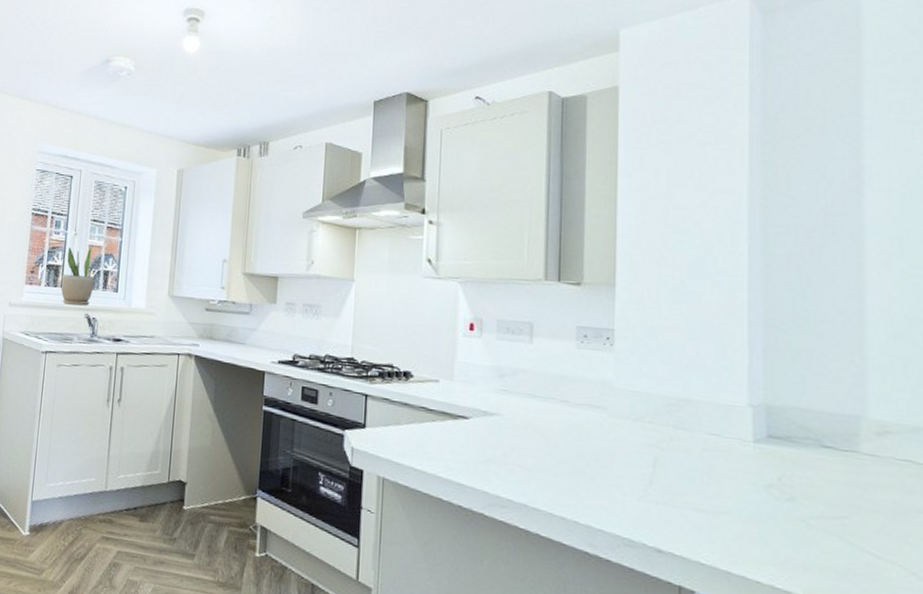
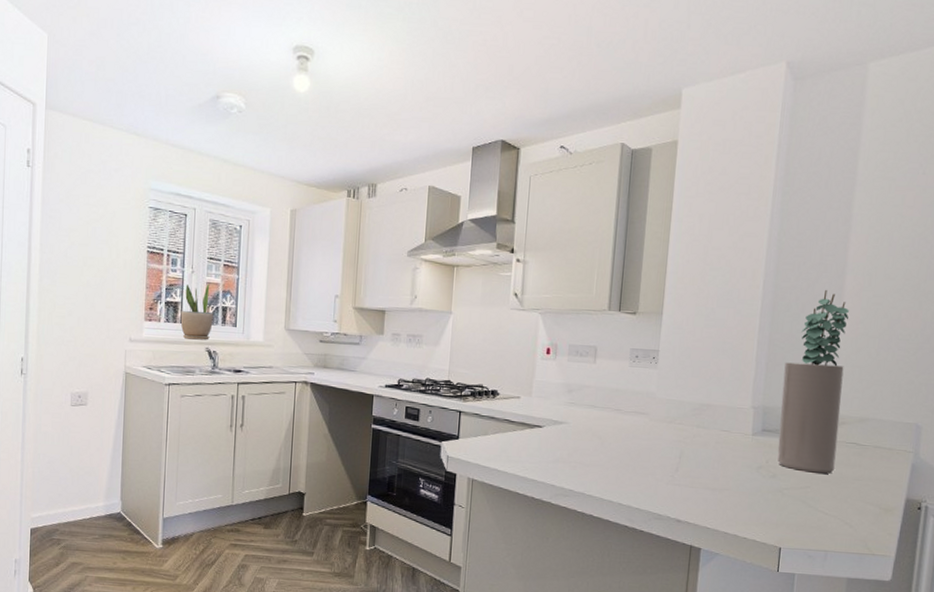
vase: none [791,257,882,501] -> present [777,289,849,474]

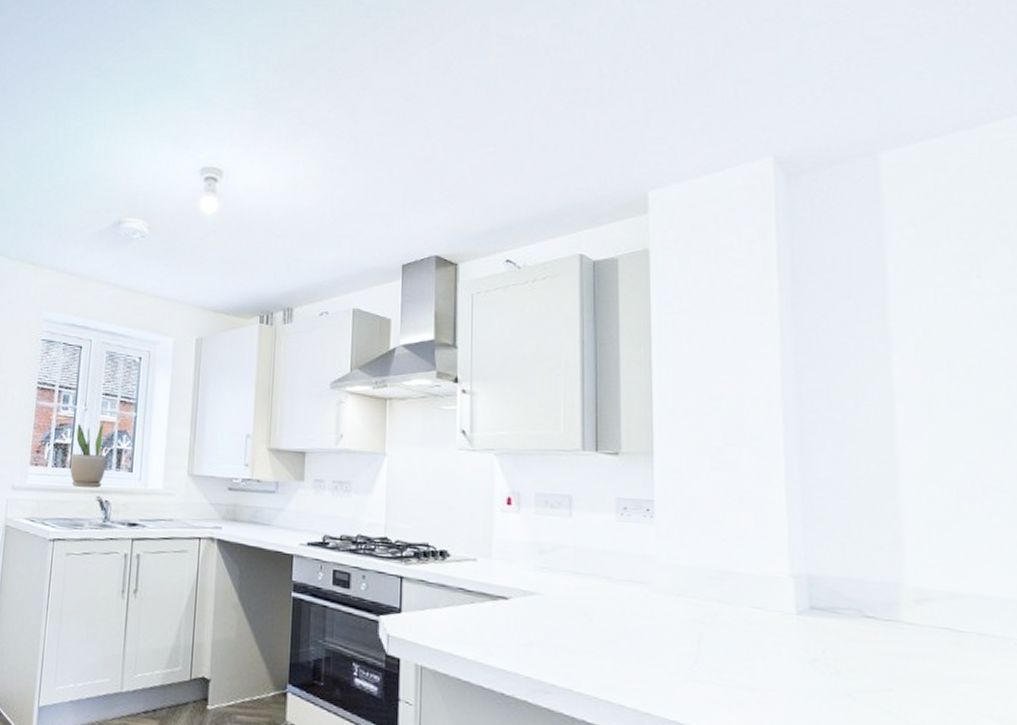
vase: present [777,289,849,474] -> none [829,421,924,672]

